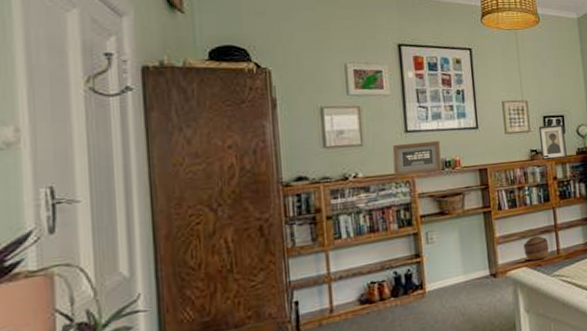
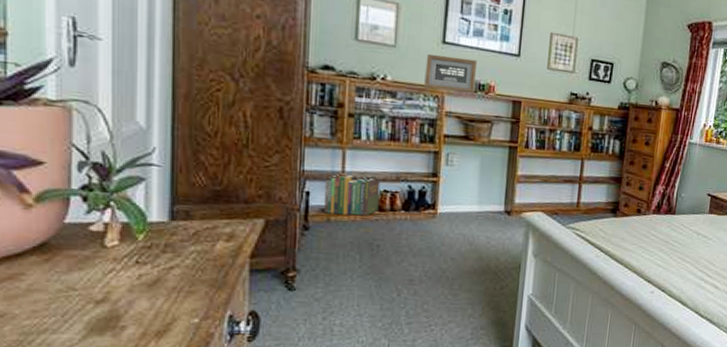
books: none [311,270,368,319] -> present [323,173,380,217]
basket: present [523,235,549,261] -> none [543,183,570,209]
picture frame: present [538,124,567,161] -> none [581,69,611,110]

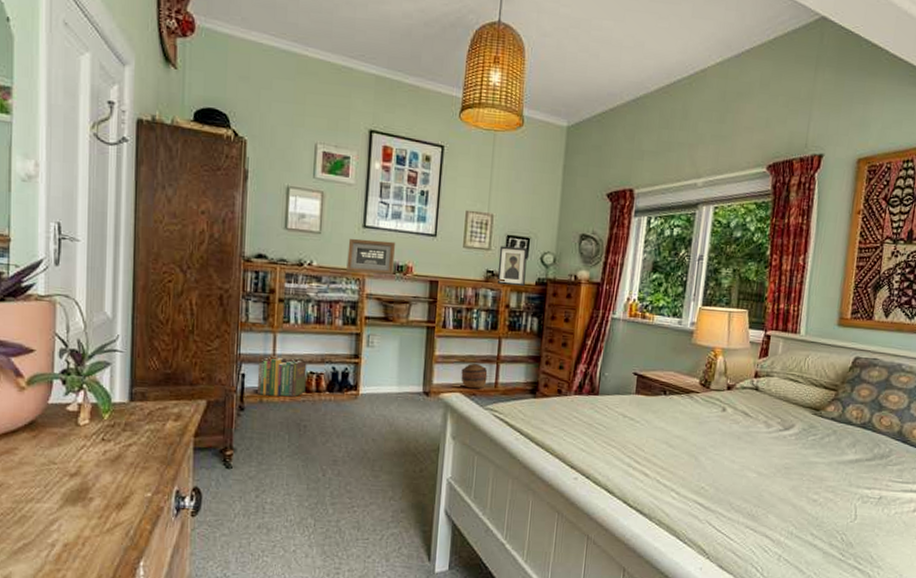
basket: none [543,183,570,209] -> present [461,363,488,389]
picture frame: none [581,69,611,110] -> present [497,245,528,287]

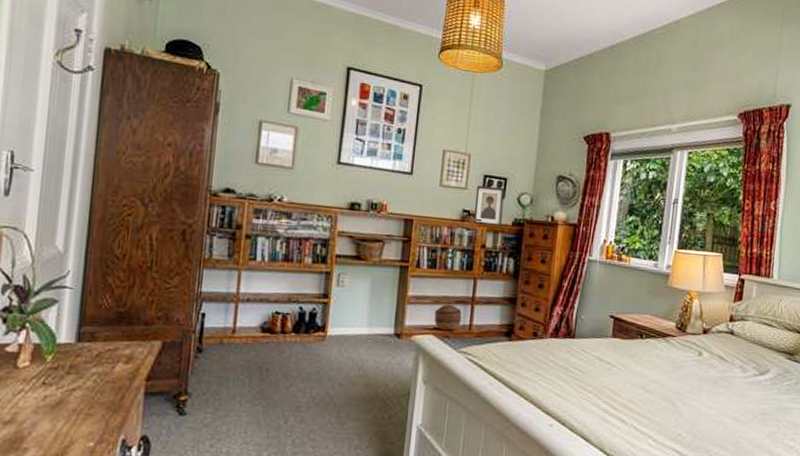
books: present [257,355,307,398] -> none [218,294,273,339]
picture frame: present [346,238,396,276] -> none [318,174,371,213]

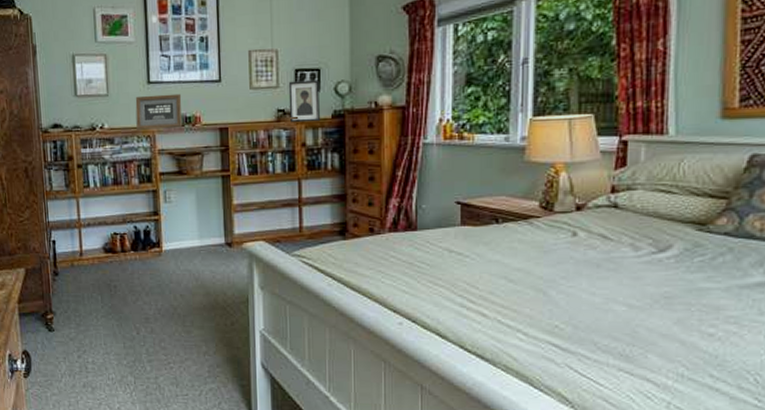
picture frame: none [318,174,371,213] -> present [135,93,182,130]
basket: present [434,304,462,331] -> none [262,208,291,236]

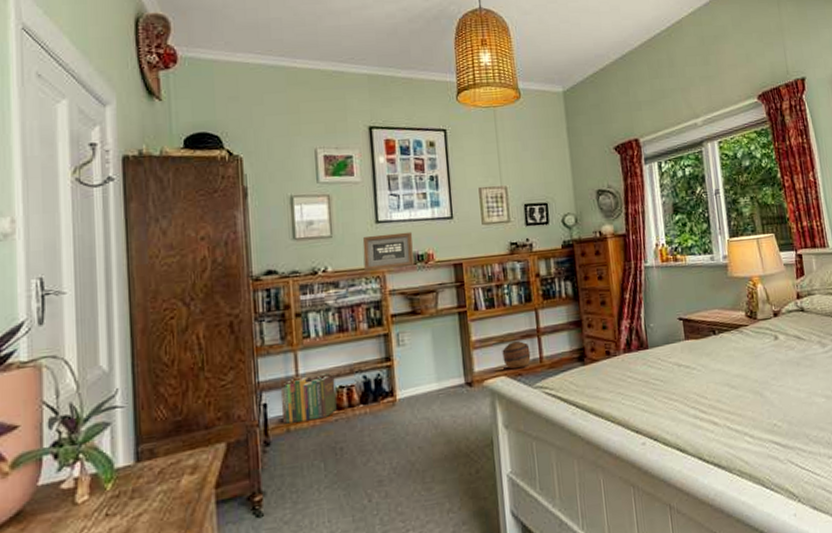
books: none [65,219,112,259] -> present [280,373,337,424]
basket: none [262,208,291,236] -> present [502,340,531,369]
picture frame: present [288,80,320,123] -> none [519,213,551,255]

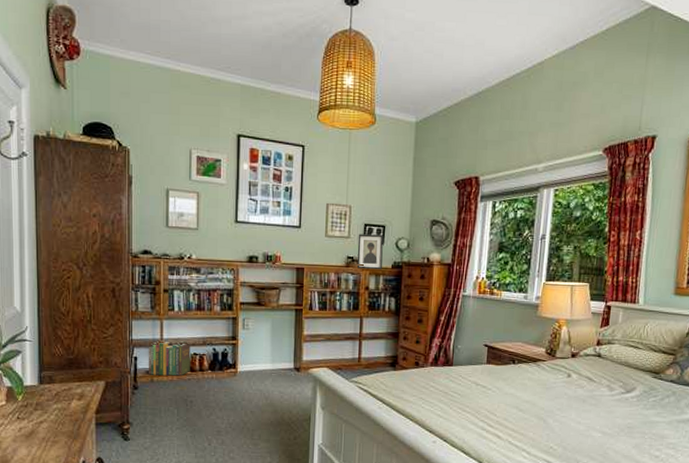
picture frame: present [362,231,414,271] -> none [222,232,265,265]
basket: present [502,340,531,369] -> none [327,340,351,364]
picture frame: none [519,213,551,255] -> present [357,233,384,270]

